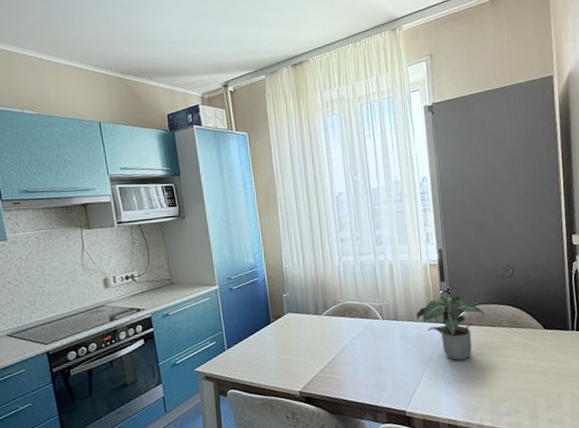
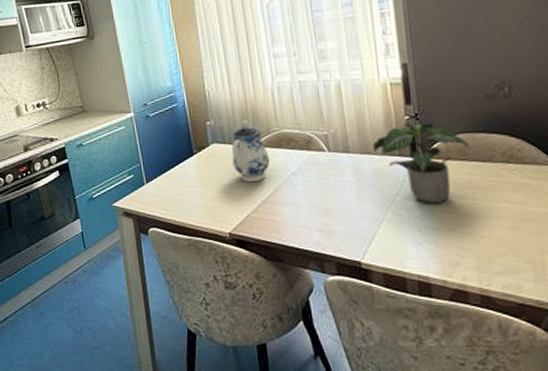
teapot: none [303,292,336,347] -> present [231,119,270,183]

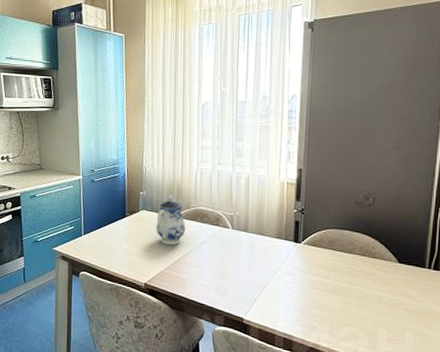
potted plant: present [373,121,470,204] -> none [266,214,338,280]

